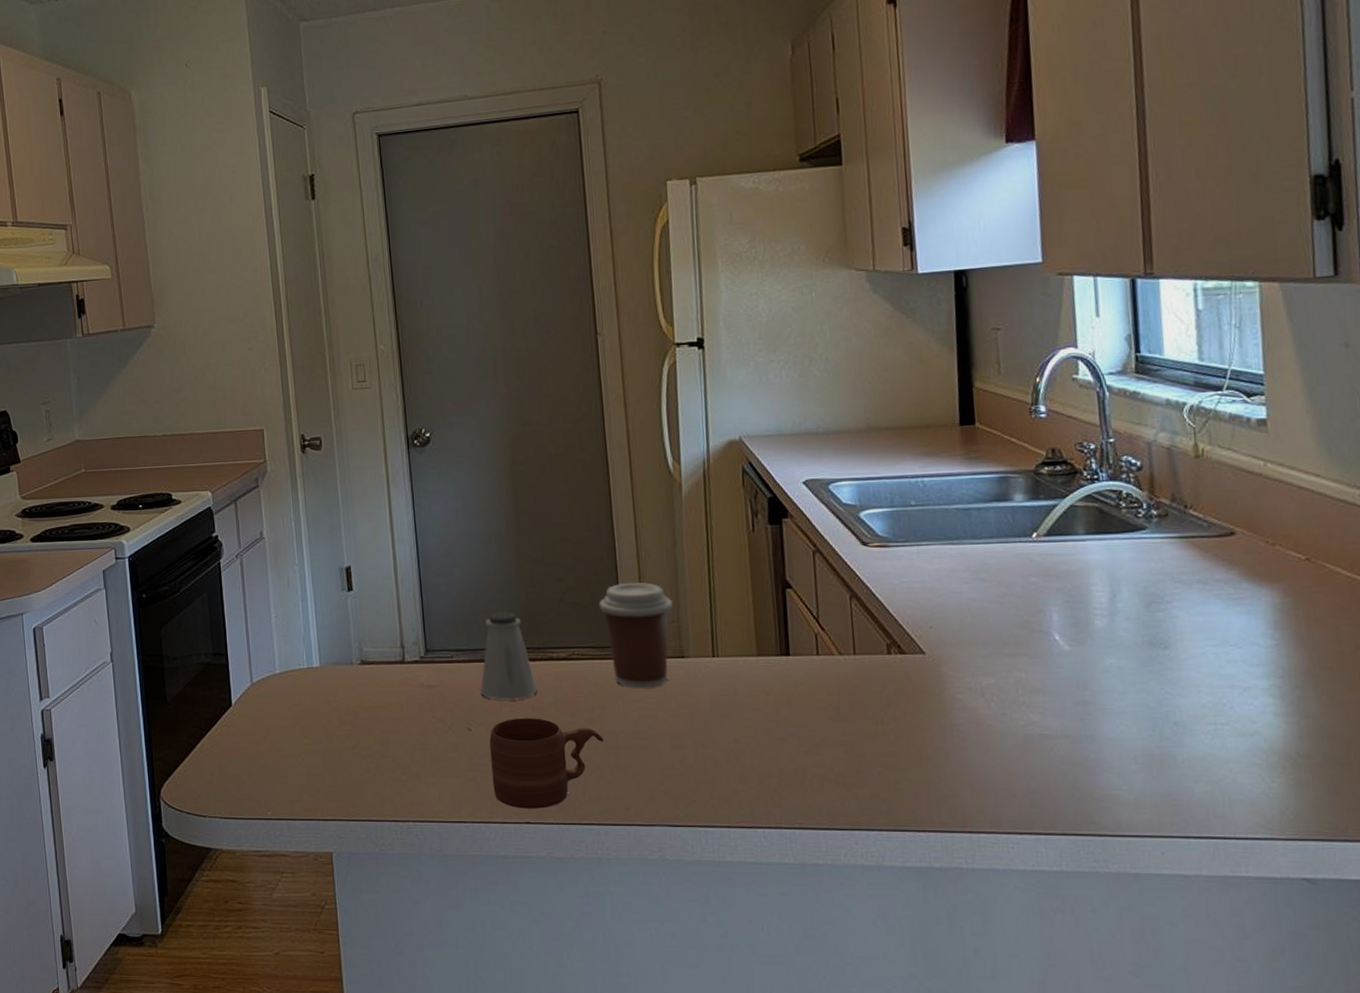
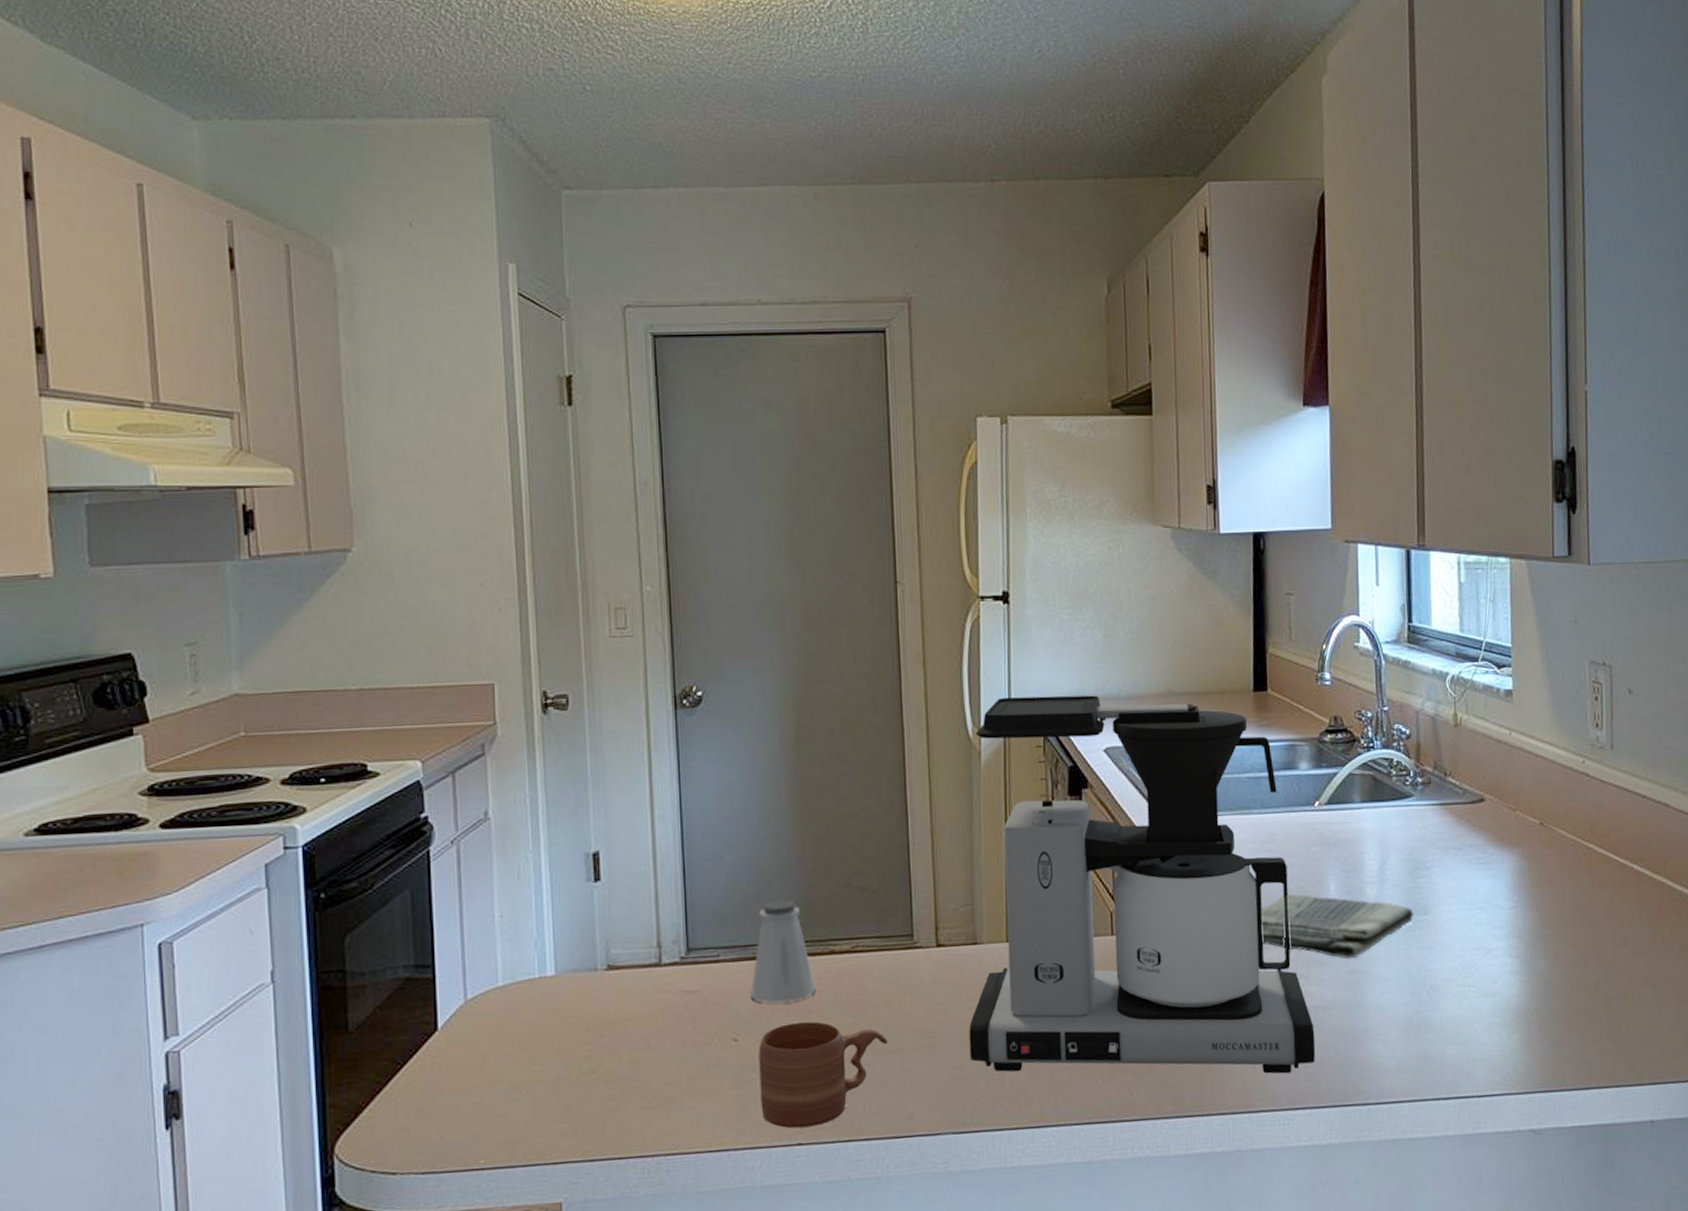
coffee cup: present [598,583,673,688] -> none [887,862,967,981]
coffee maker: none [676,431,1041,798] -> present [969,695,1315,1074]
dish towel: none [975,623,1152,690] -> present [1261,894,1414,960]

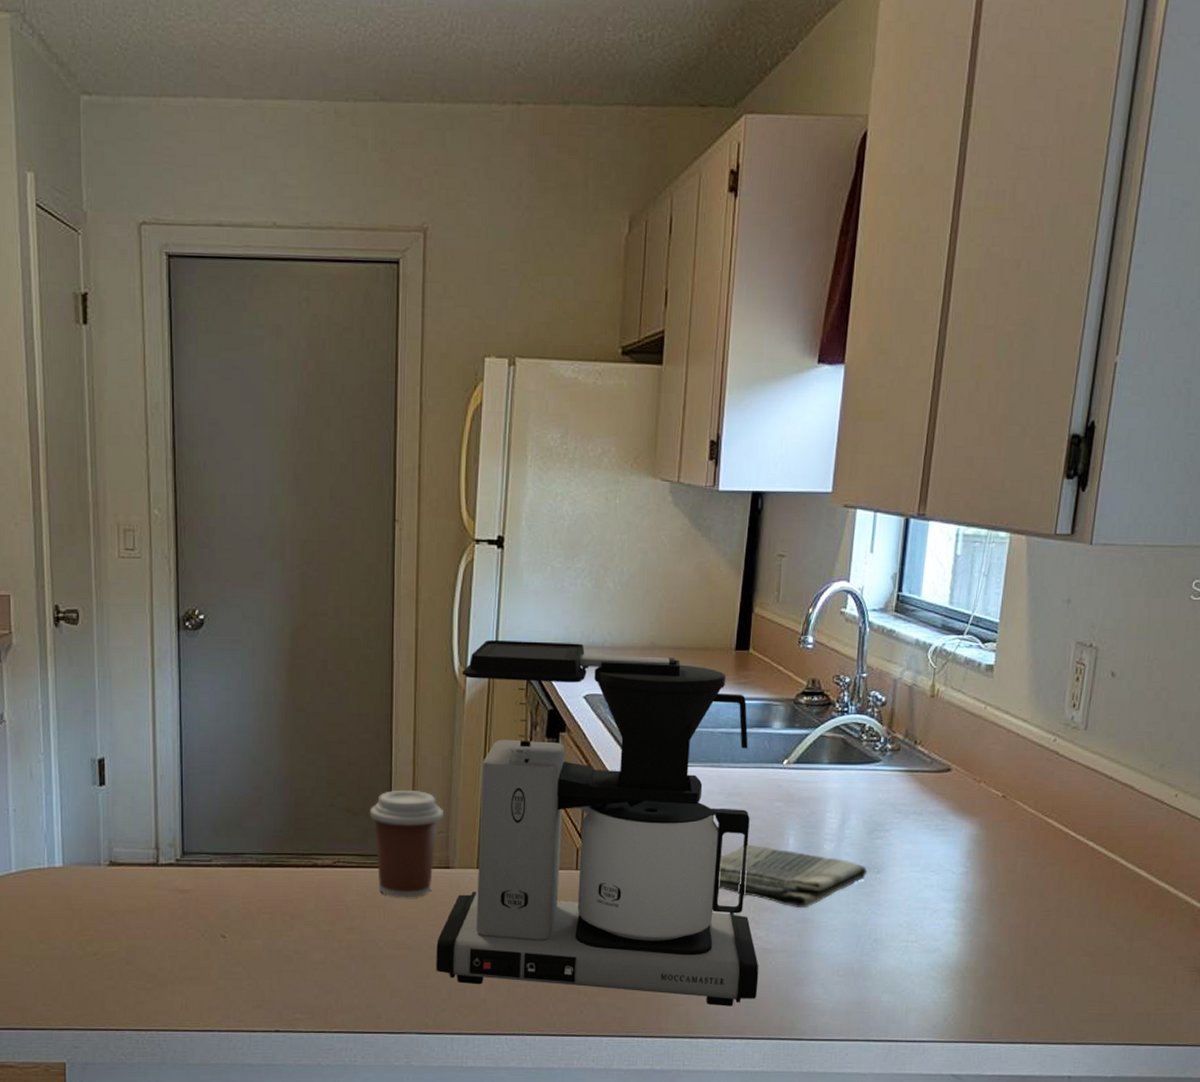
saltshaker: present [750,899,815,1004] -> none [239,815,298,908]
mug: present [758,1021,888,1129] -> none [244,926,362,1017]
coffee cup: none [887,862,967,981] -> present [369,791,443,898]

